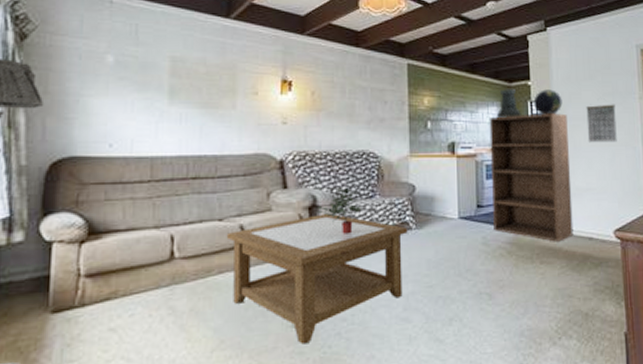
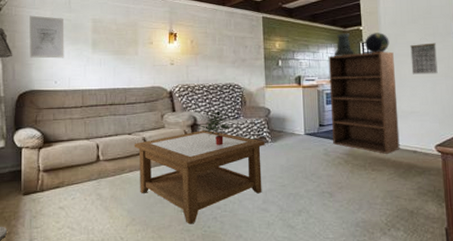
wall art: none [70,47,127,111] -> present [29,15,65,59]

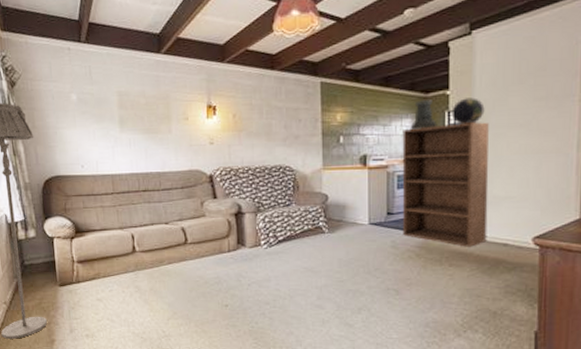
wall art: present [29,15,65,59] -> none [47,89,90,140]
coffee table: present [134,130,265,224] -> none [172,219,321,320]
potted plant: present [197,112,231,145] -> none [242,198,281,236]
calendar: present [410,42,438,75] -> none [511,108,548,151]

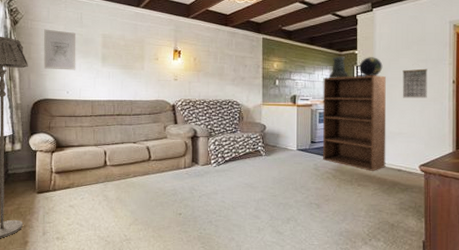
wall art: none [47,89,90,140] -> present [44,29,76,70]
calendar: none [511,108,548,151] -> present [402,68,428,99]

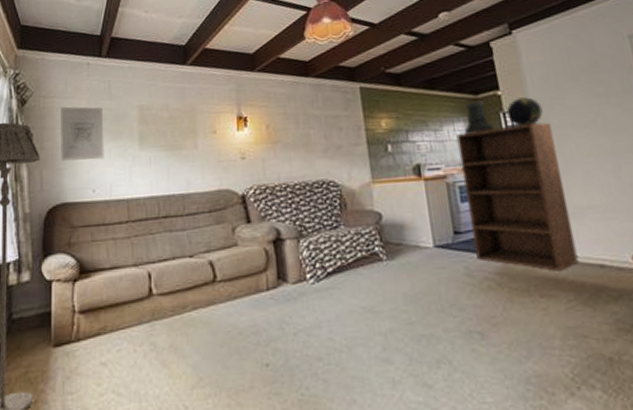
calendar: present [402,68,428,99] -> none [573,105,621,153]

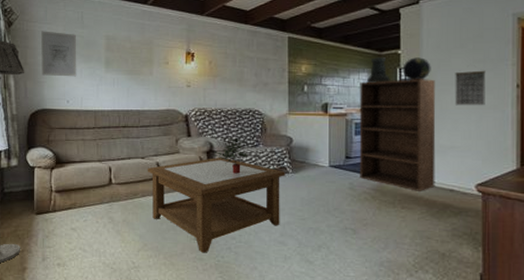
coffee table: none [197,247,380,385] -> present [147,158,285,253]
potted plant: none [281,220,329,268] -> present [213,138,250,174]
calendar: none [573,105,621,153] -> present [455,70,486,106]

